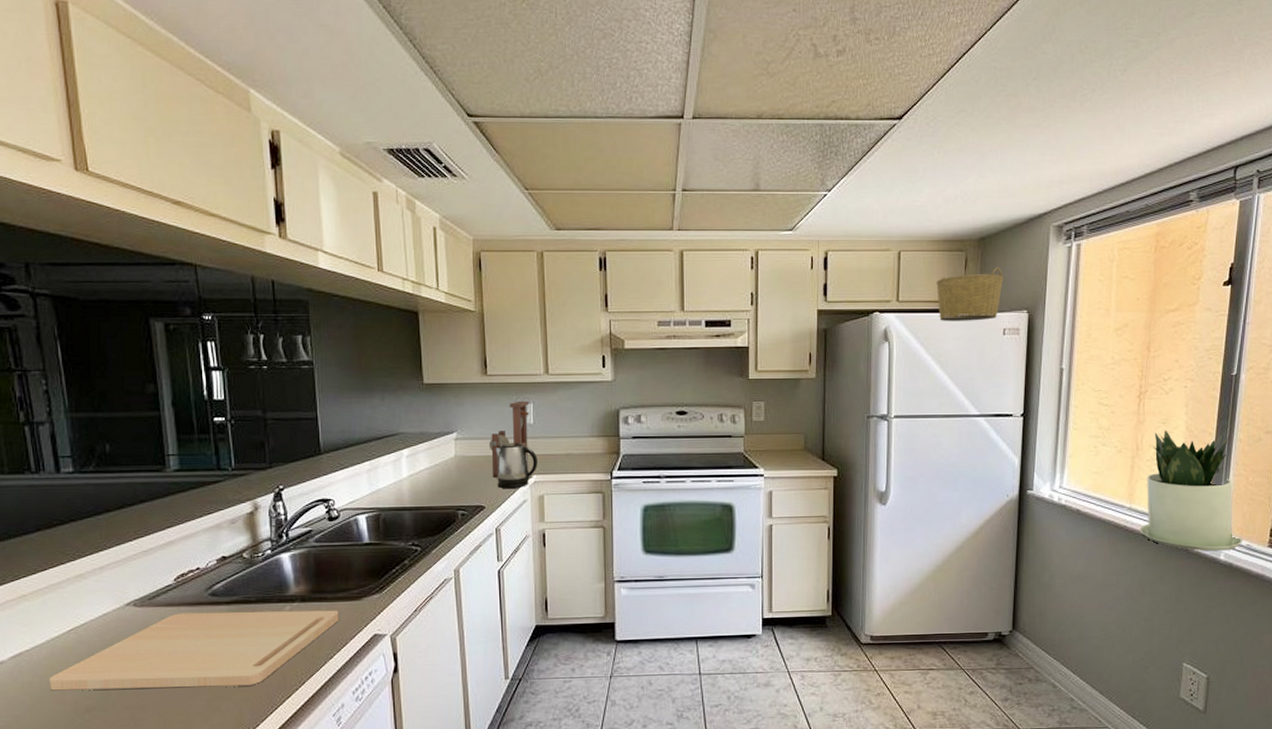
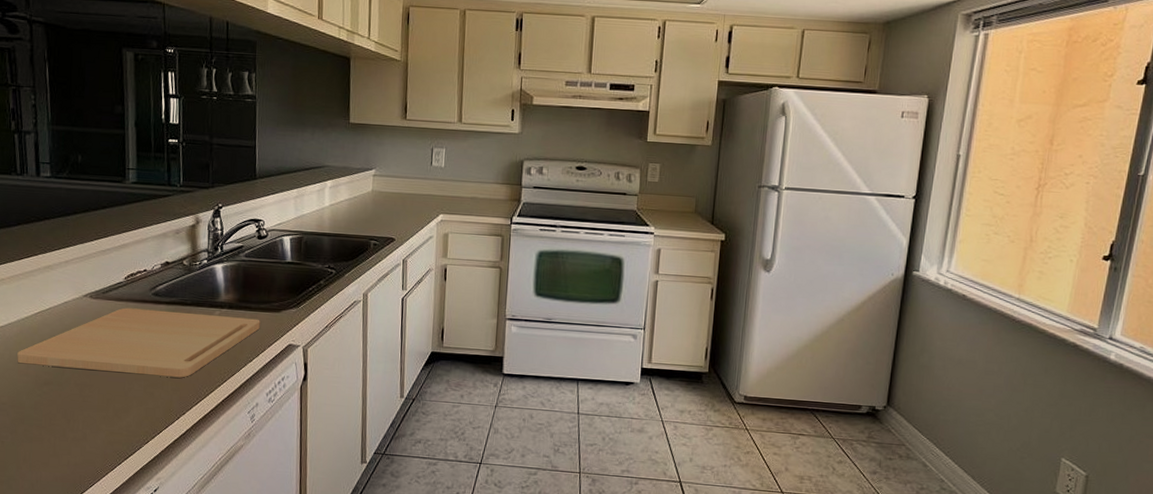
paper towel holder: present [488,401,529,478] -> none [402,145,442,214]
kettle: present [495,442,538,489] -> none [407,182,445,225]
basket: present [936,267,1004,321] -> none [837,51,907,102]
planter: present [1139,430,1243,551] -> none [1026,224,1136,351]

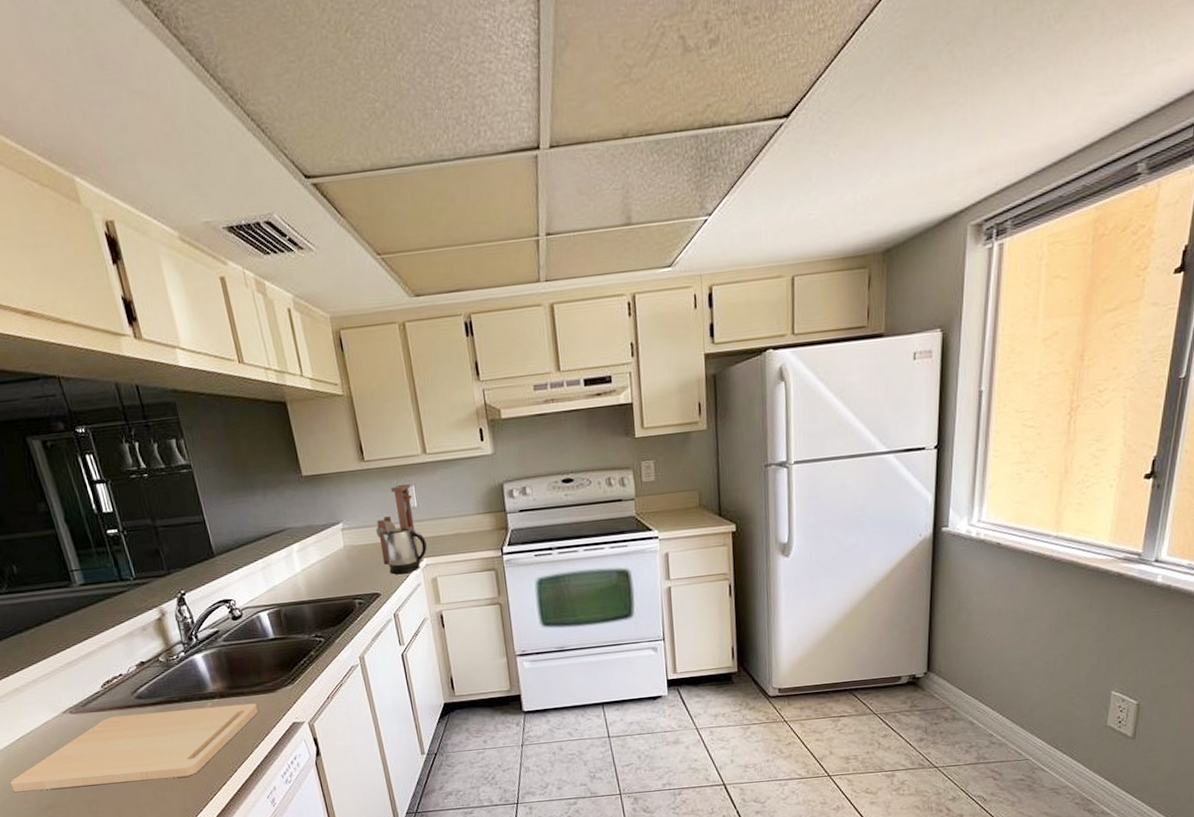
paper towel holder: none [402,145,442,214] -> present [375,483,417,564]
kettle: none [407,182,445,225] -> present [382,527,427,575]

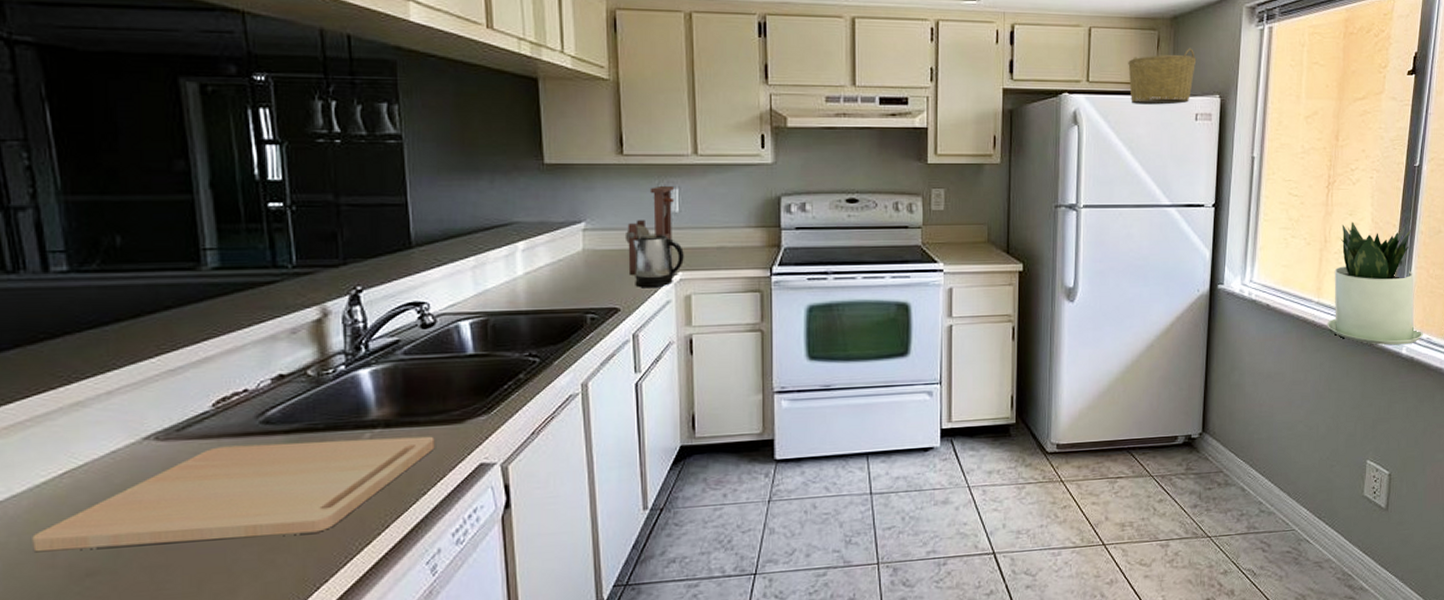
basket: none [836,281,914,352] -> present [1128,48,1197,105]
planter: none [1067,443,1184,575] -> present [1327,222,1423,346]

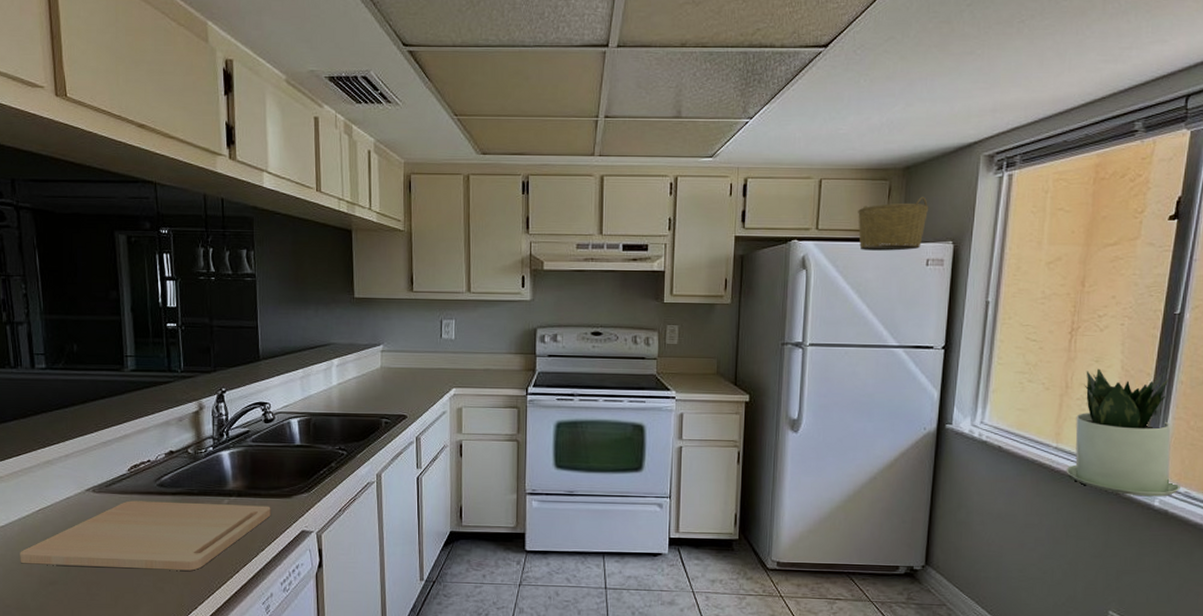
paper towel holder: present [624,185,674,275] -> none [412,317,451,389]
kettle: present [633,234,684,288] -> none [418,356,457,401]

